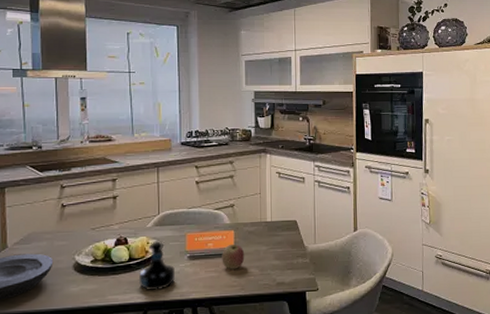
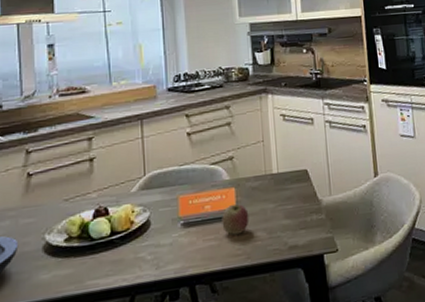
tequila bottle: present [138,241,176,291] -> none [122,208,168,271]

